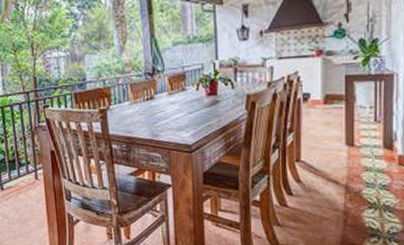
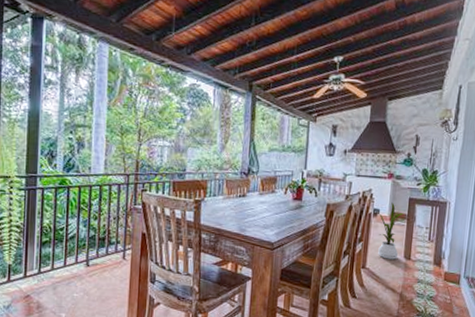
house plant: none [309,83,342,148] -> present [378,202,405,260]

